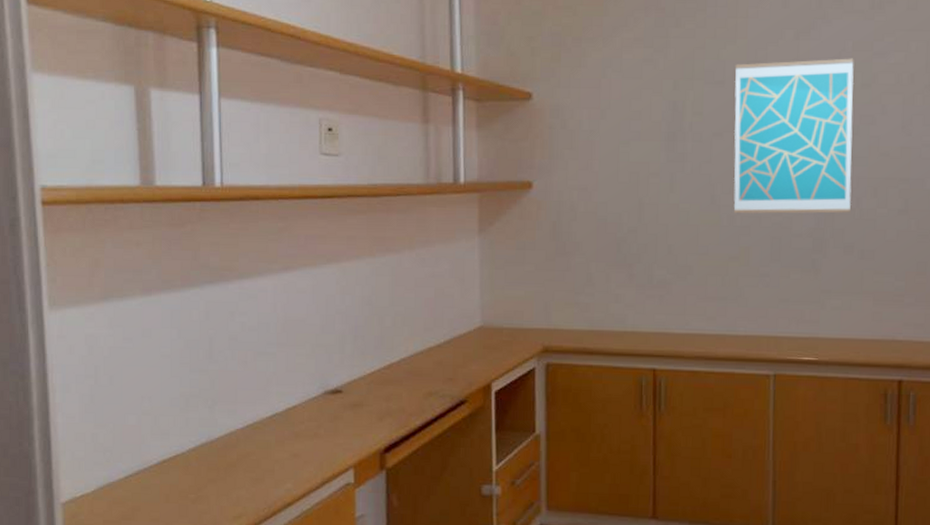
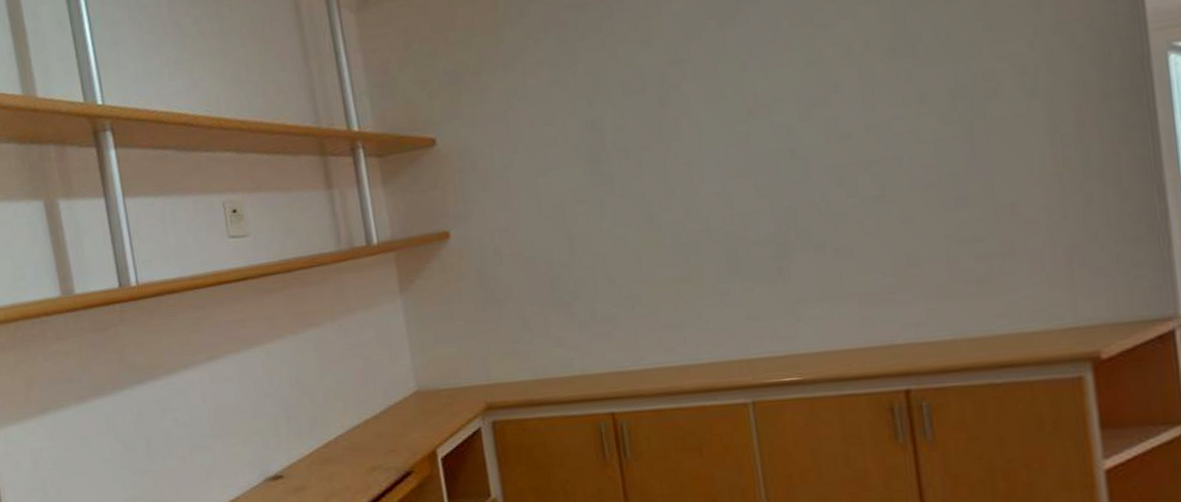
wall art: present [733,58,854,214] -> none [654,37,815,229]

